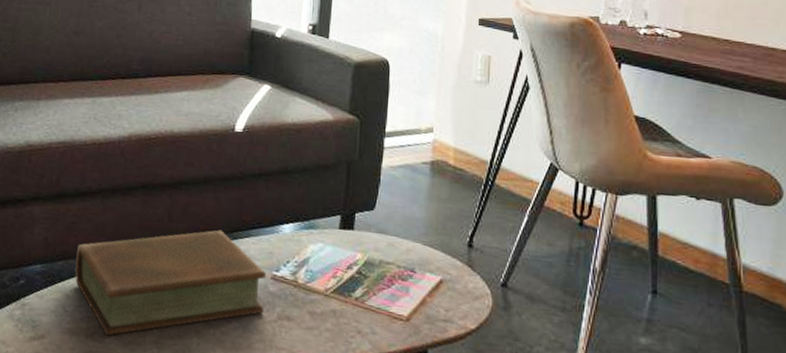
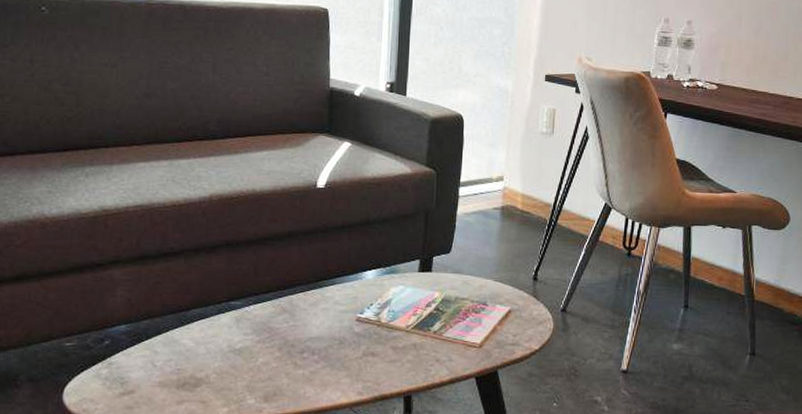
book: present [75,229,267,336] -> none [162,280,352,385]

